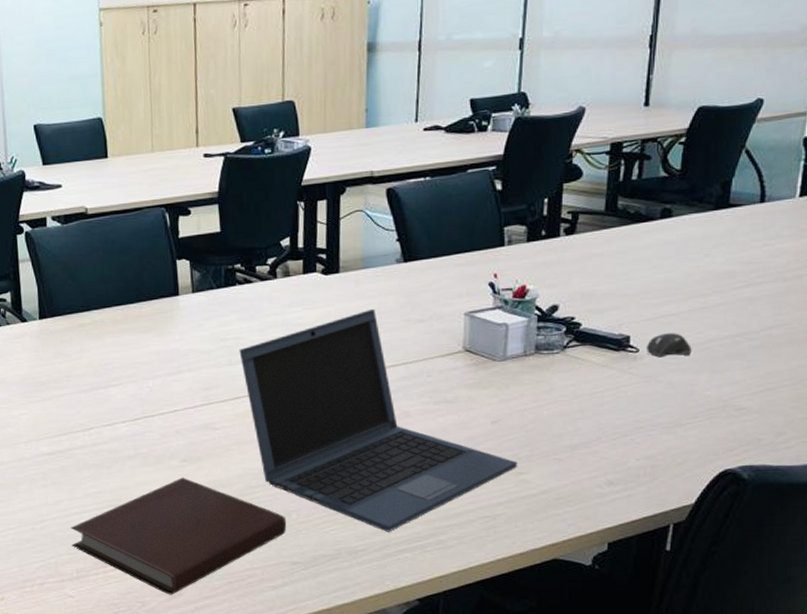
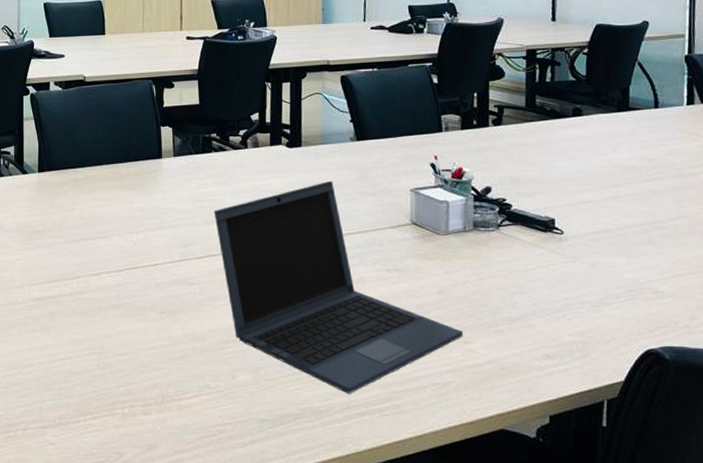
notebook: present [70,477,287,595] -> none [55,329,255,447]
computer mouse: present [645,333,692,358] -> none [569,218,609,240]

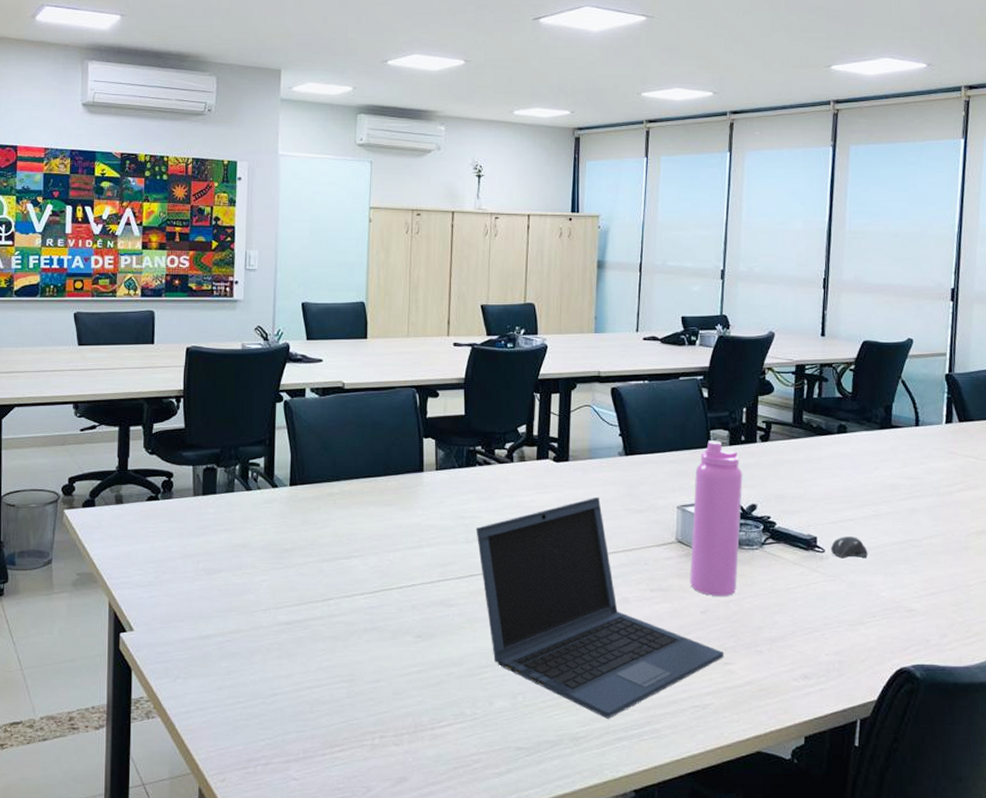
water bottle: none [425,125,477,276] -> present [690,440,743,596]
computer mouse: none [569,218,609,240] -> present [830,537,868,559]

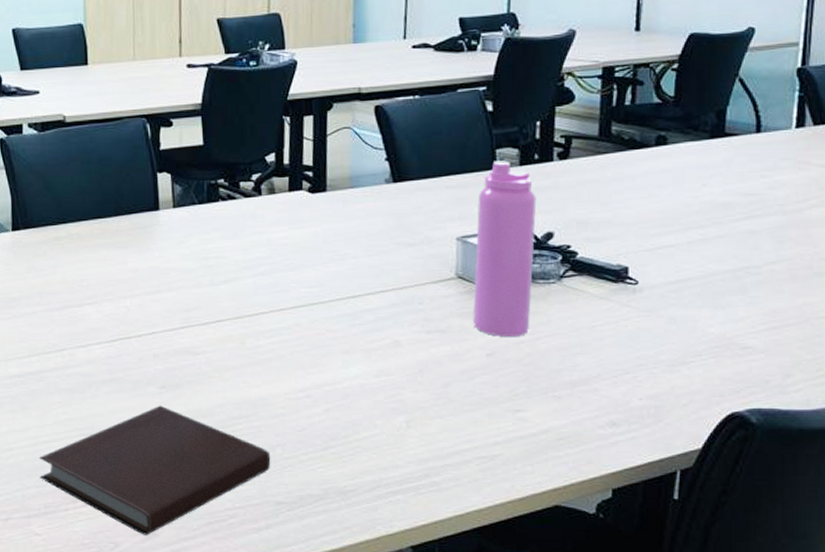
notebook: none [300,654,513,780] -> present [38,405,271,535]
laptop: present [476,496,724,719] -> none [221,230,515,471]
computer mouse: present [830,537,868,559] -> none [645,265,693,291]

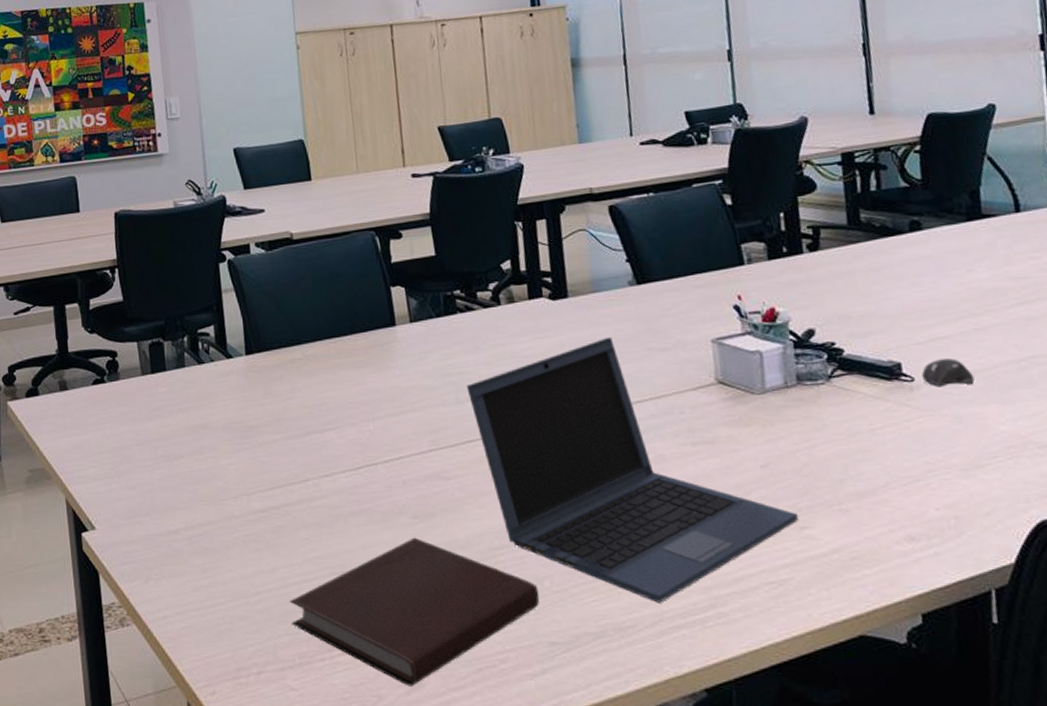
laptop: none [221,230,515,471] -> present [466,336,799,603]
water bottle: present [473,160,537,337] -> none [729,255,803,446]
computer mouse: none [645,265,693,291] -> present [921,358,975,387]

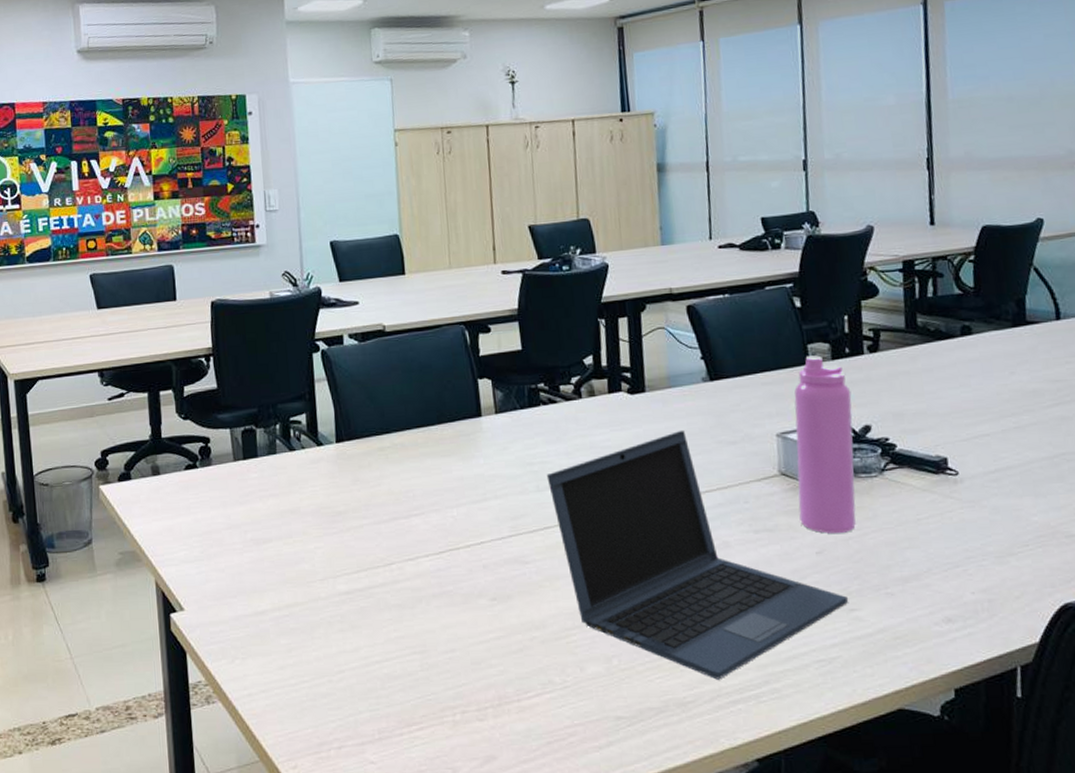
notebook: present [289,537,540,686] -> none [370,618,608,759]
water bottle: none [729,255,803,446] -> present [794,355,856,534]
computer mouse: present [921,358,975,387] -> none [964,454,1012,481]

